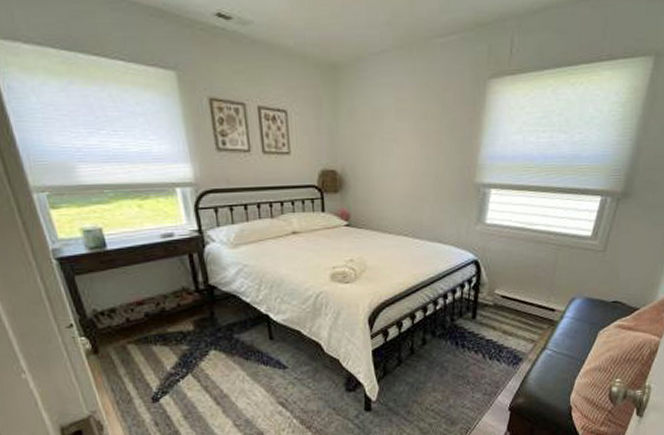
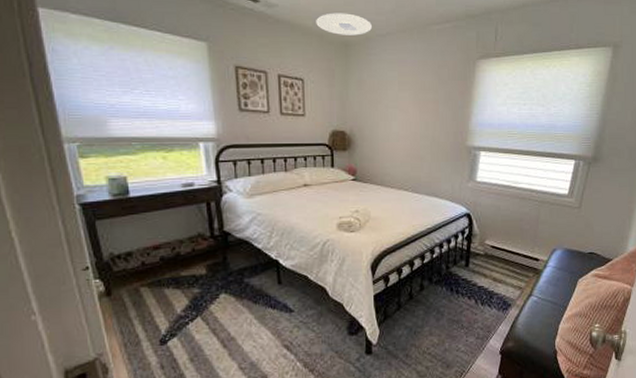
ceiling light: none [298,28,365,56] -> present [316,13,373,36]

